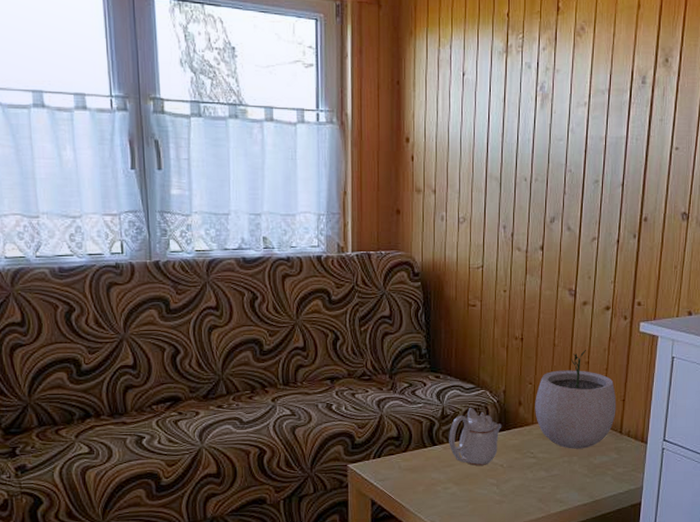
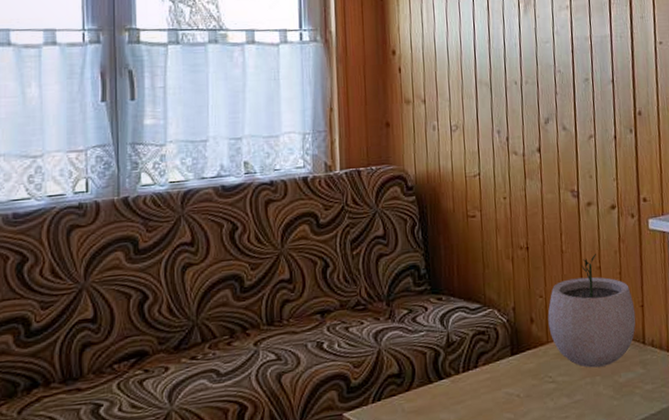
teapot: present [449,407,502,466] -> none [456,330,515,399]

